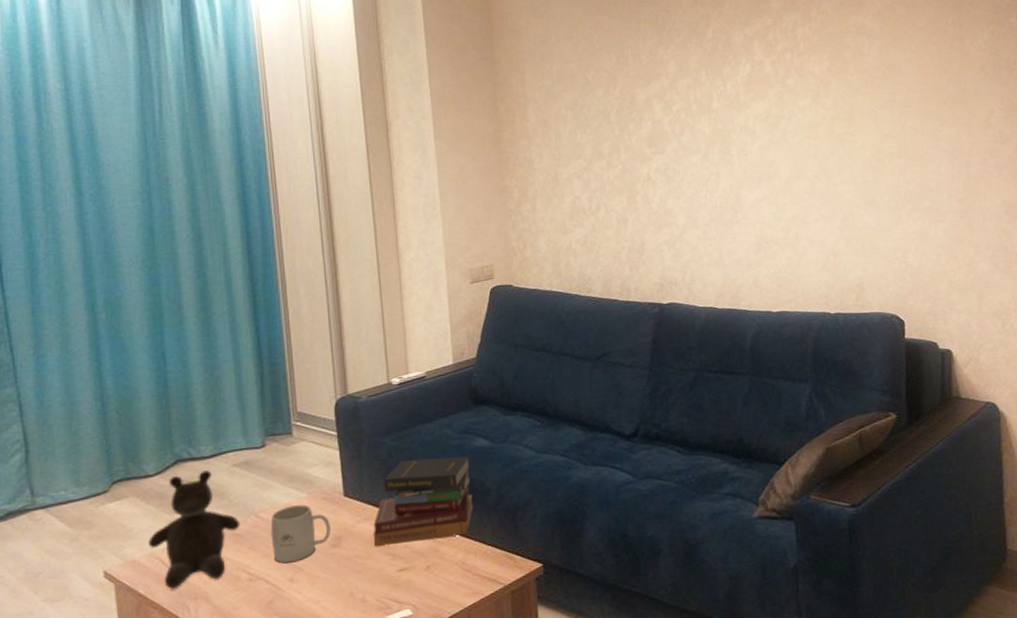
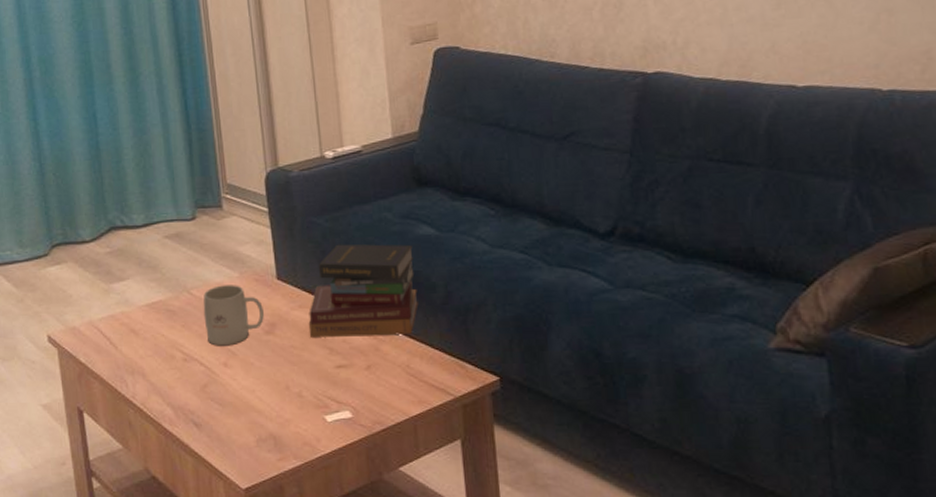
teddy bear: present [148,470,241,589] -> none [87,240,174,361]

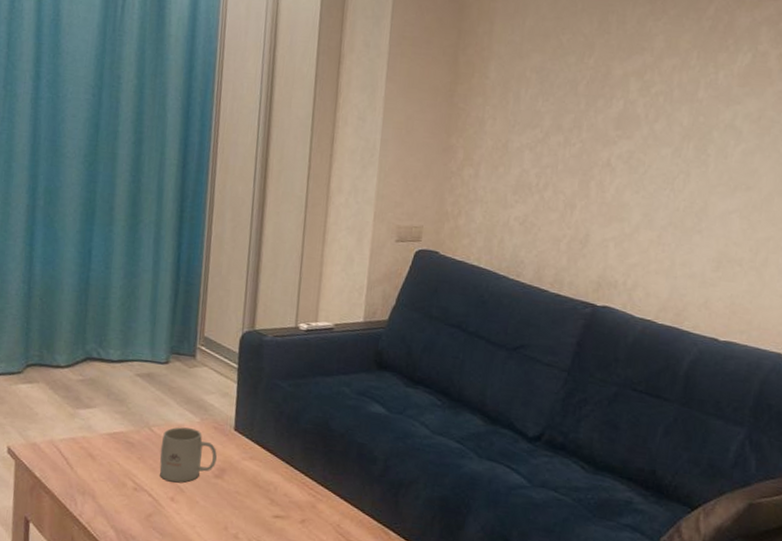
books: present [308,244,418,337] -> none [254,408,363,498]

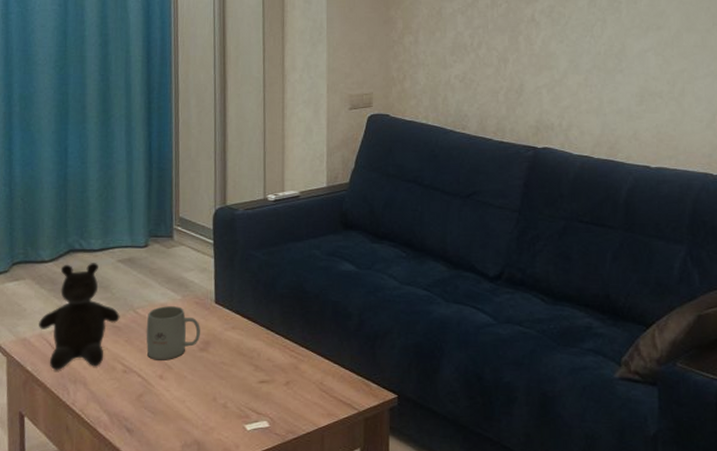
teddy bear: none [50,372,135,480] -> present [39,263,120,370]

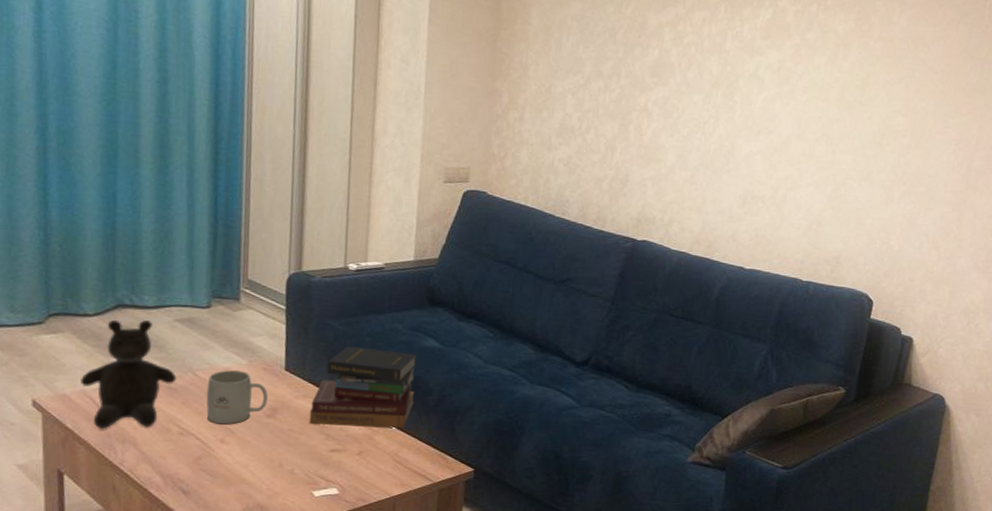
books: none [238,275,335,356] -> present [309,346,417,429]

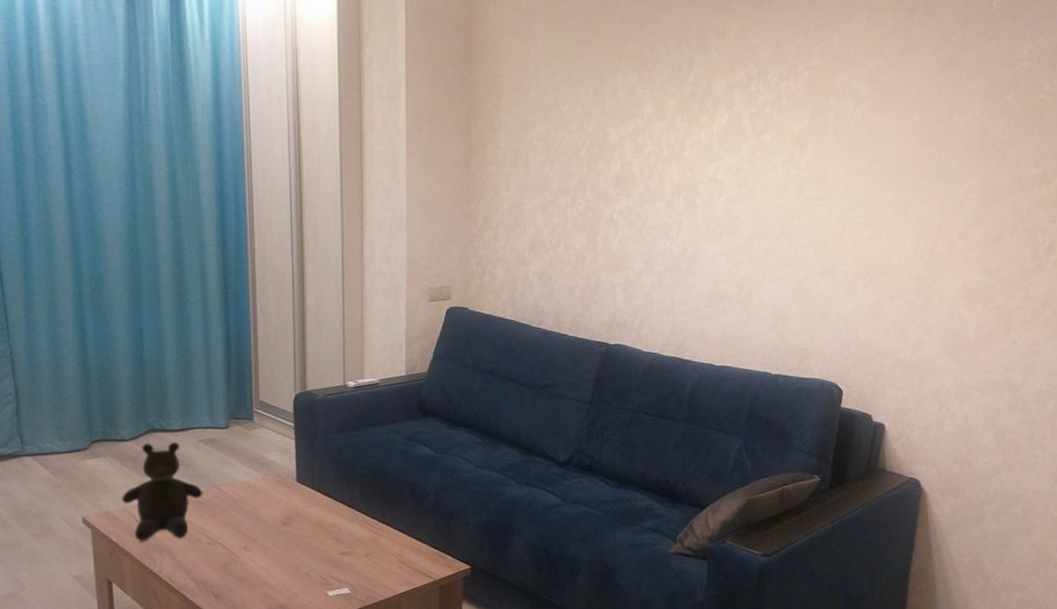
mug: present [206,370,268,425] -> none [229,484,283,534]
books: present [309,346,417,429] -> none [320,457,413,531]

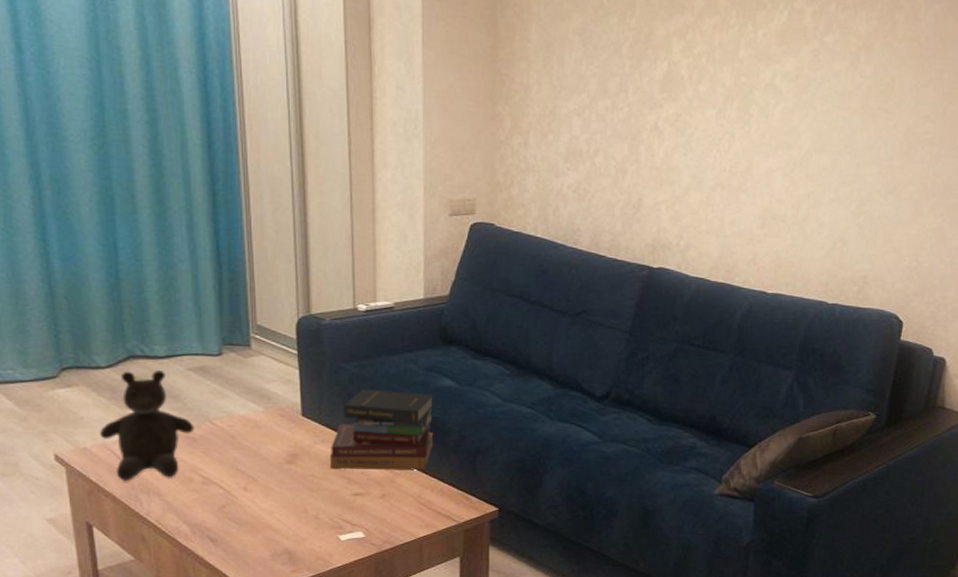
books: none [320,457,413,531] -> present [329,389,434,471]

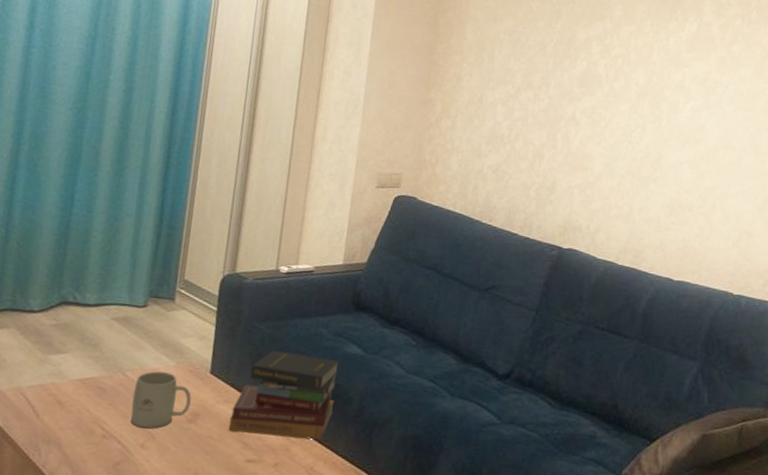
teddy bear: present [100,370,195,481] -> none [17,316,107,428]
mug: none [225,418,286,473] -> present [130,371,191,429]

